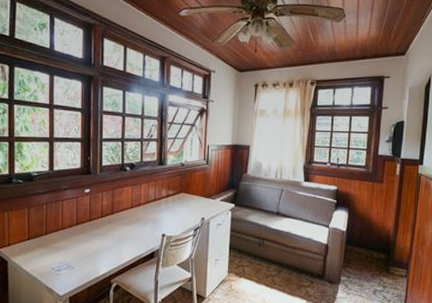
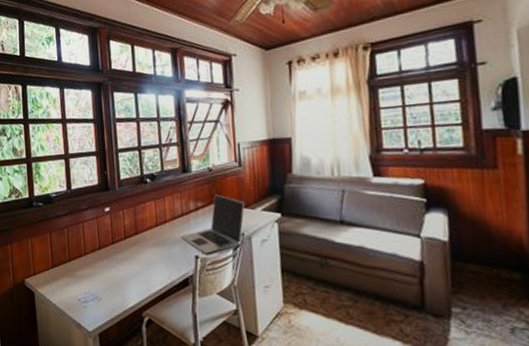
laptop: none [152,185,208,233] -> present [181,194,245,254]

